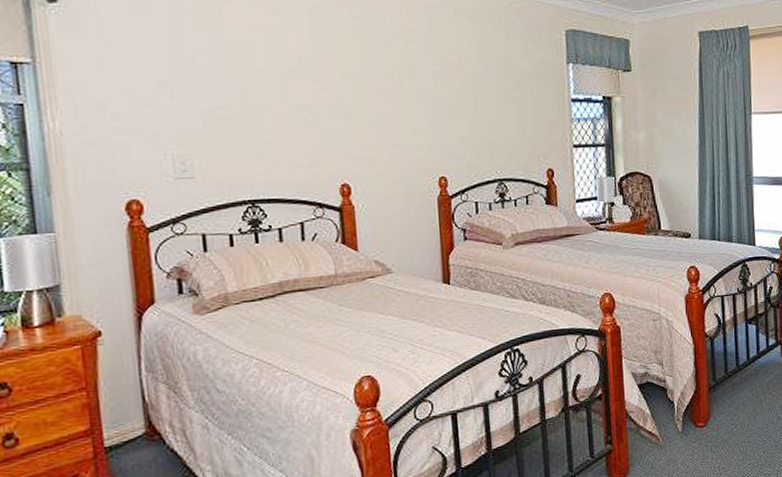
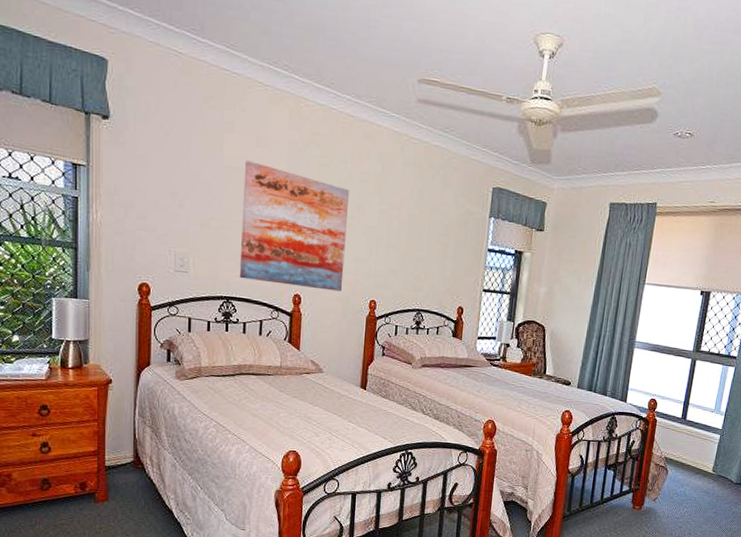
wall art: none [253,32,402,175] -> present [239,160,350,292]

